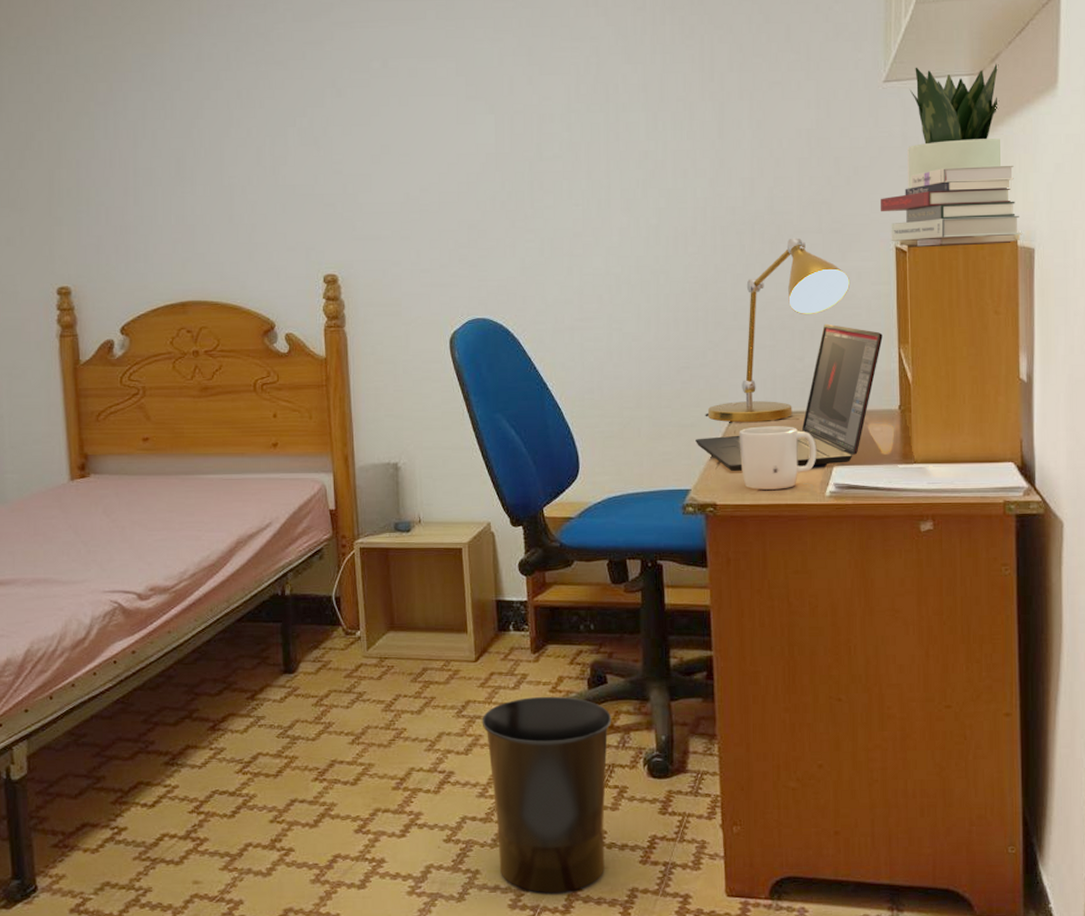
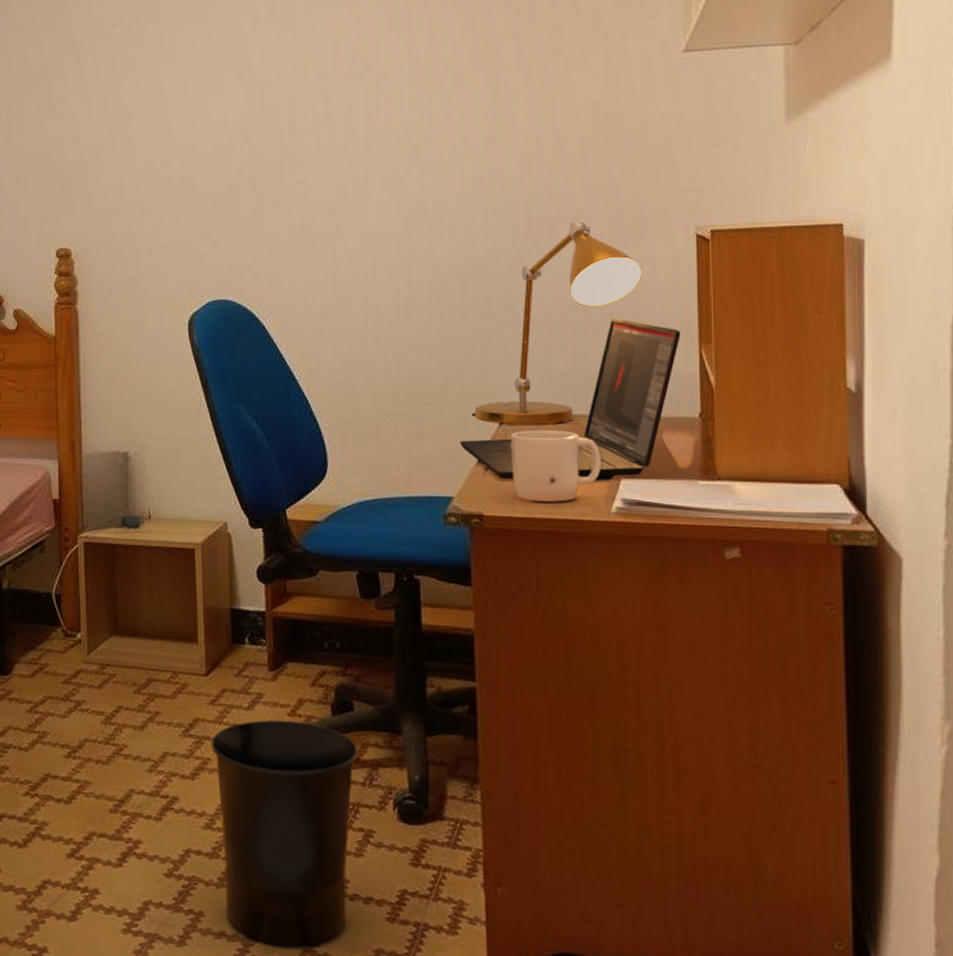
books: present [881,165,1020,247] -> none [679,145,846,235]
planter: present [898,63,1023,248] -> none [699,32,850,236]

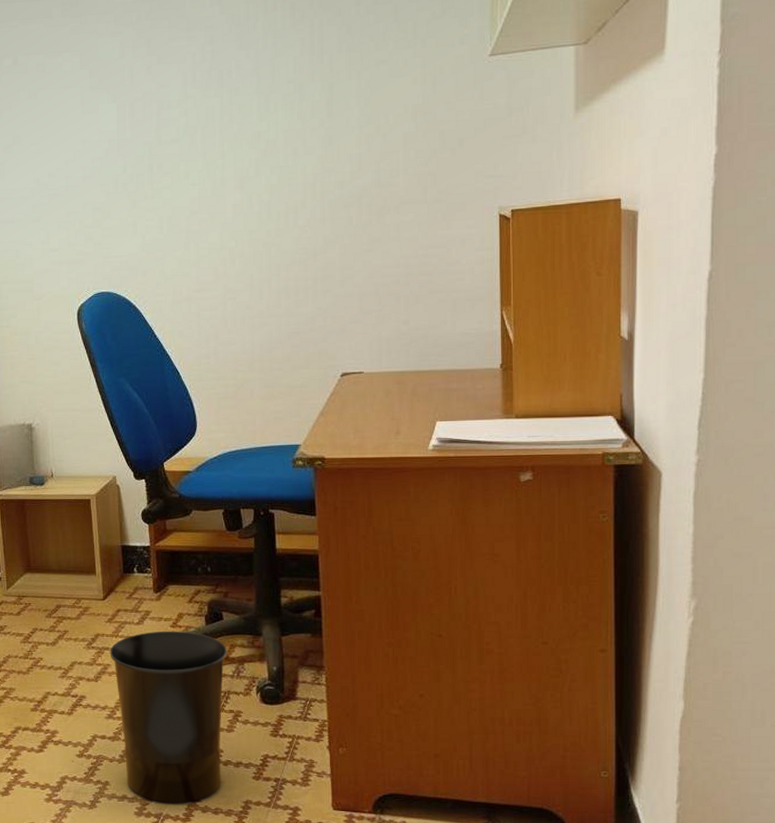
laptop: present [460,317,681,480] -> none [305,288,486,428]
desk lamp: present [471,221,641,425] -> none [314,208,454,383]
mug: present [510,430,602,502] -> none [346,385,421,444]

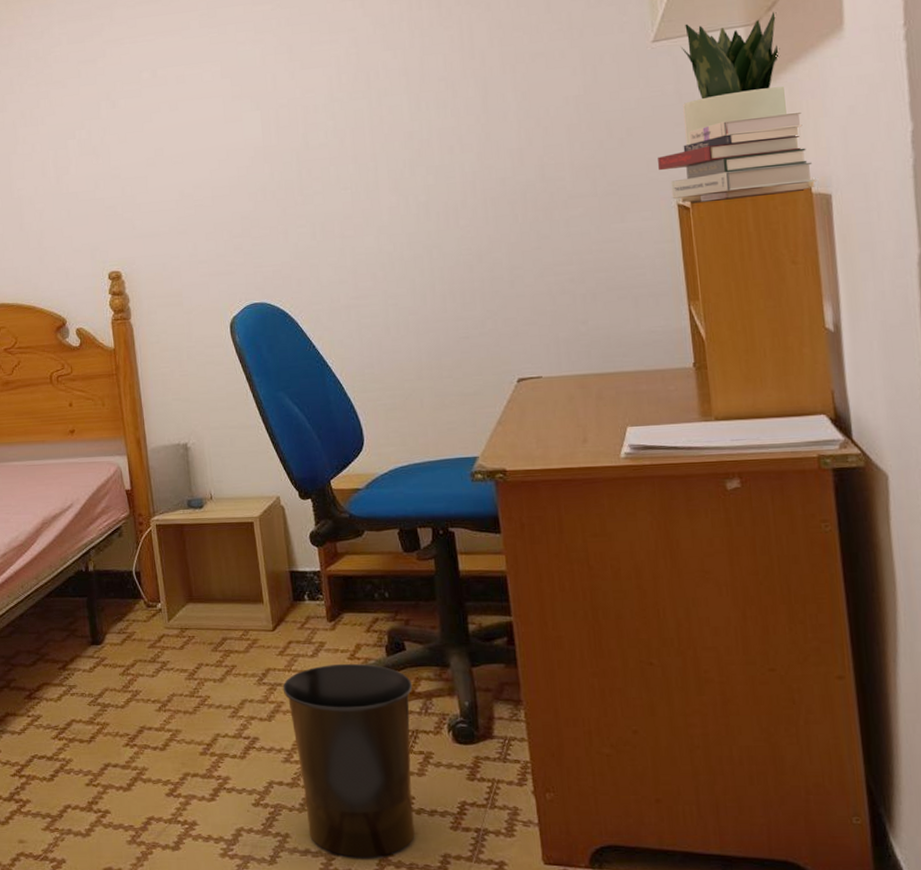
books: none [485,131,623,213] -> present [658,111,813,202]
planter: none [502,32,627,215] -> present [680,11,818,204]

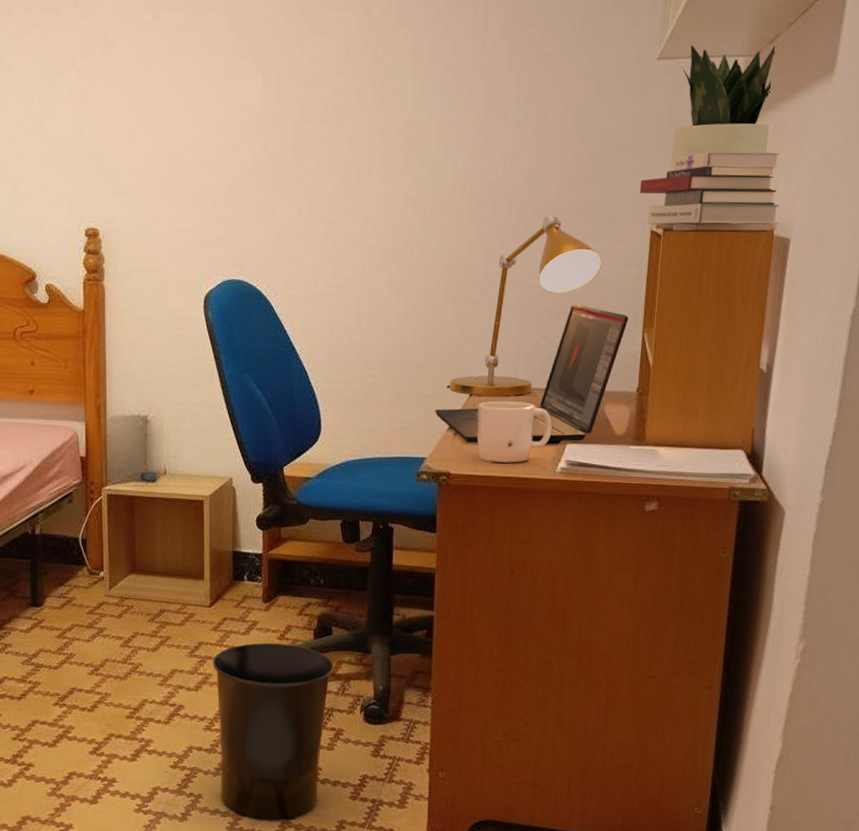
laptop: none [480,285,671,438] -> present [435,303,629,444]
desk lamp: none [488,203,631,389] -> present [446,215,601,397]
mug: none [524,389,609,454] -> present [477,401,553,463]

